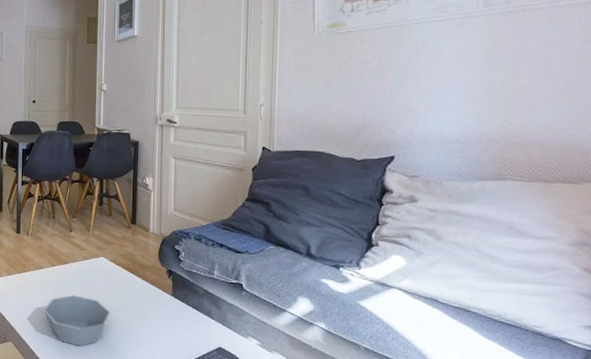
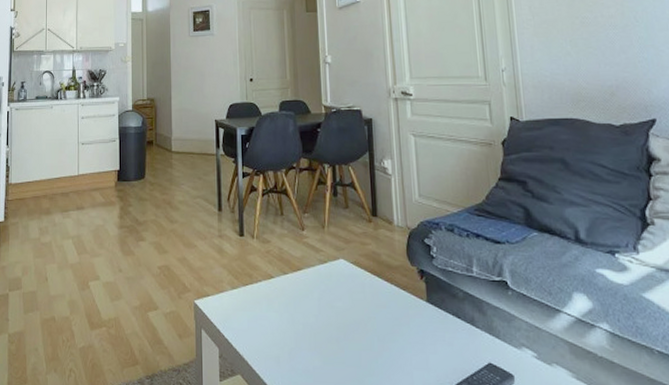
bowl: present [43,295,111,347] -> none [276,309,357,375]

